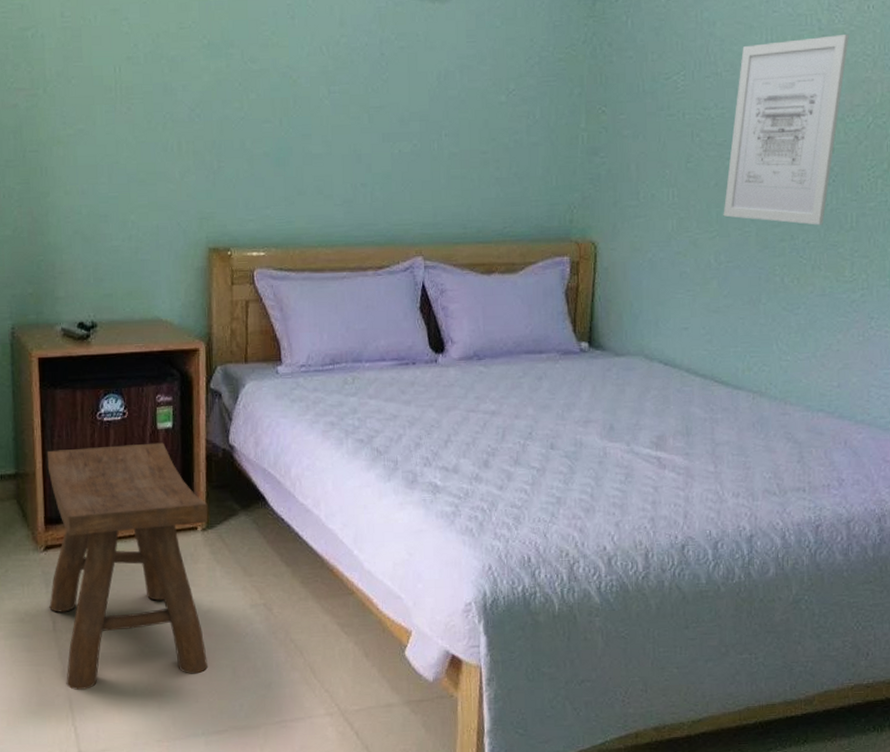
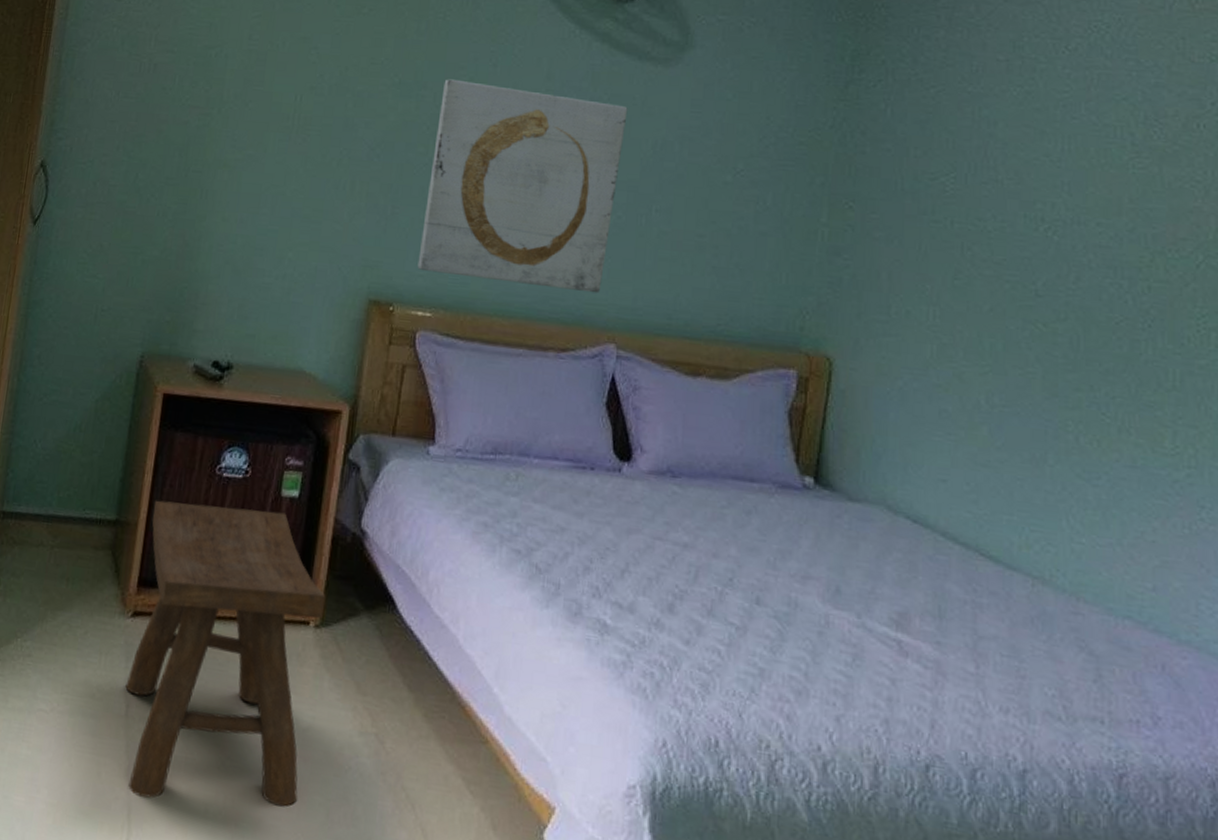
wall art: none [247,35,413,216] -> present [417,79,628,294]
wall art: present [723,35,849,225] -> none [999,152,1172,379]

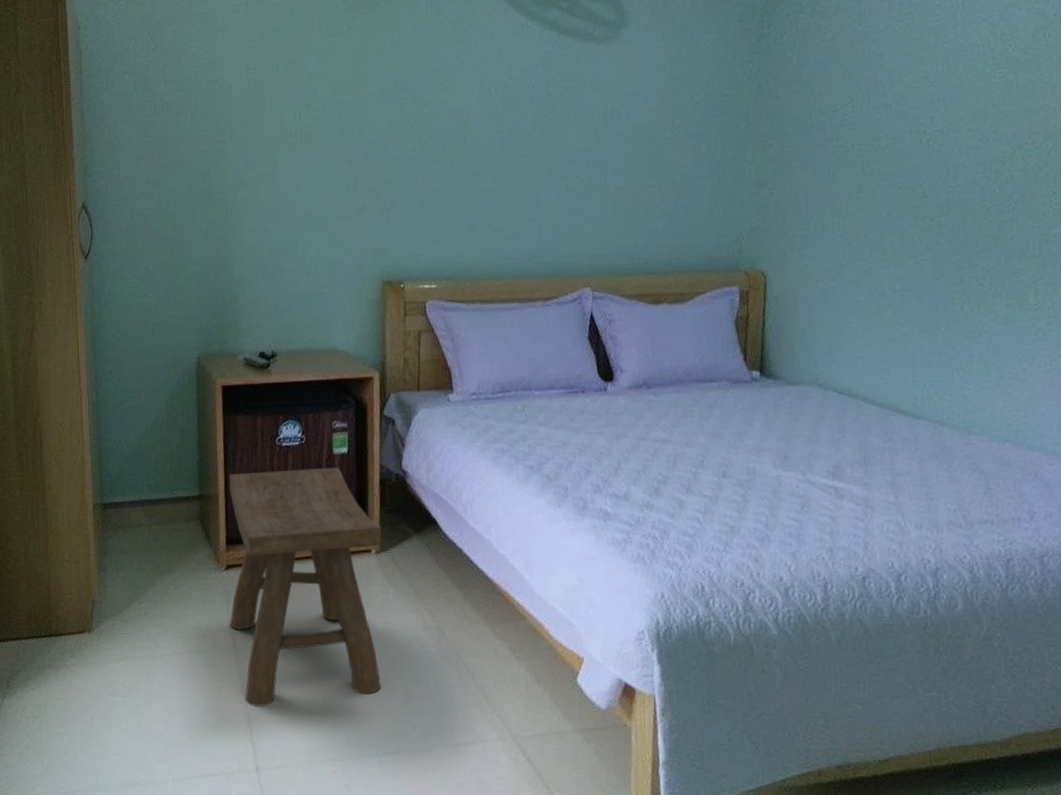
wall art: present [417,79,628,294] -> none [419,80,580,250]

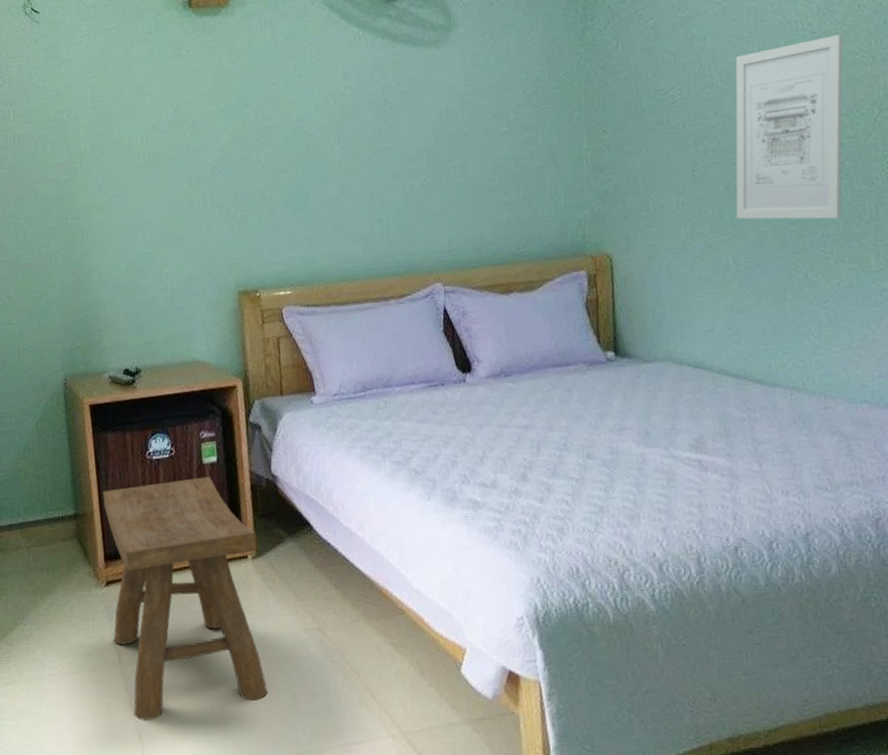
wall art: none [897,63,1025,253] -> present [735,34,844,220]

